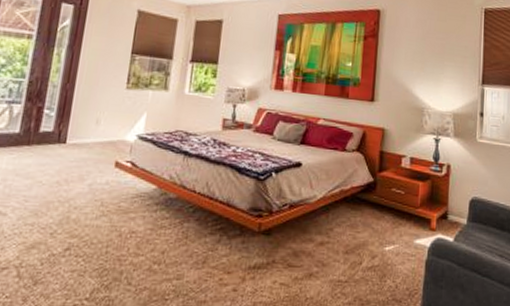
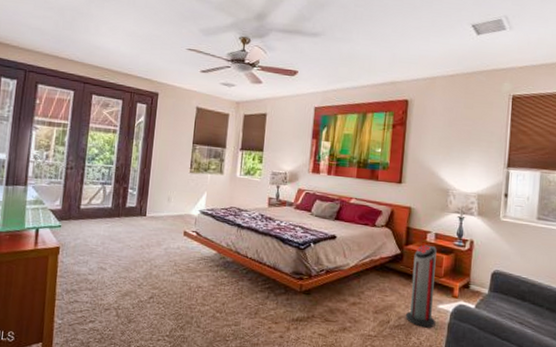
air purifier: none [379,170,413,268] -> present [405,244,437,328]

